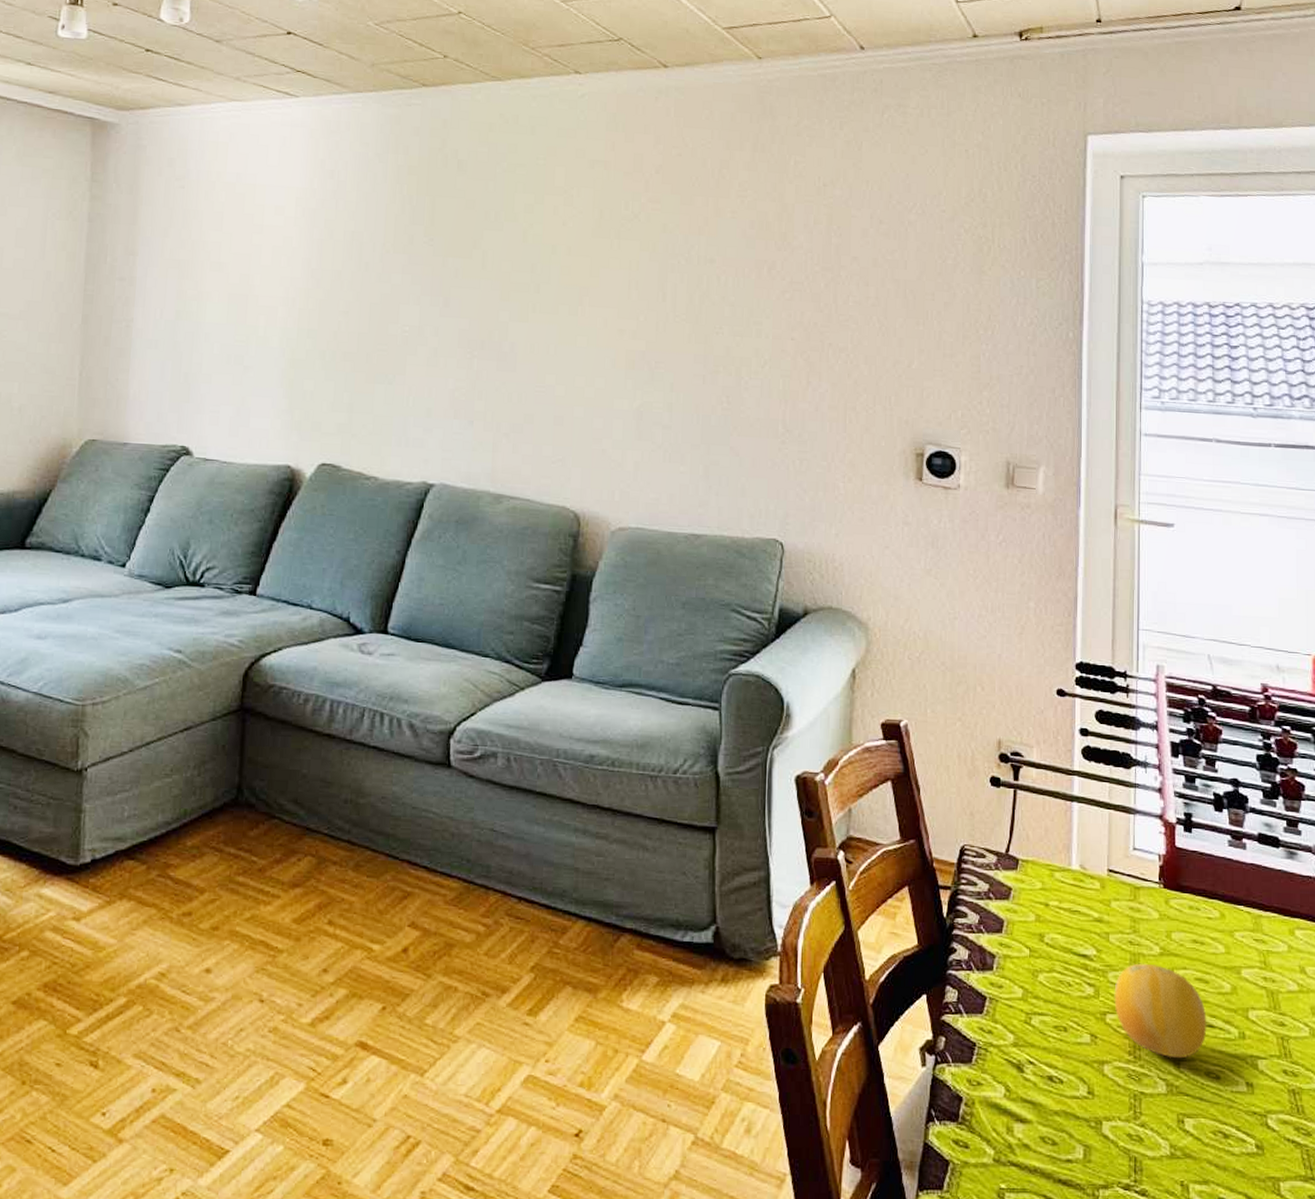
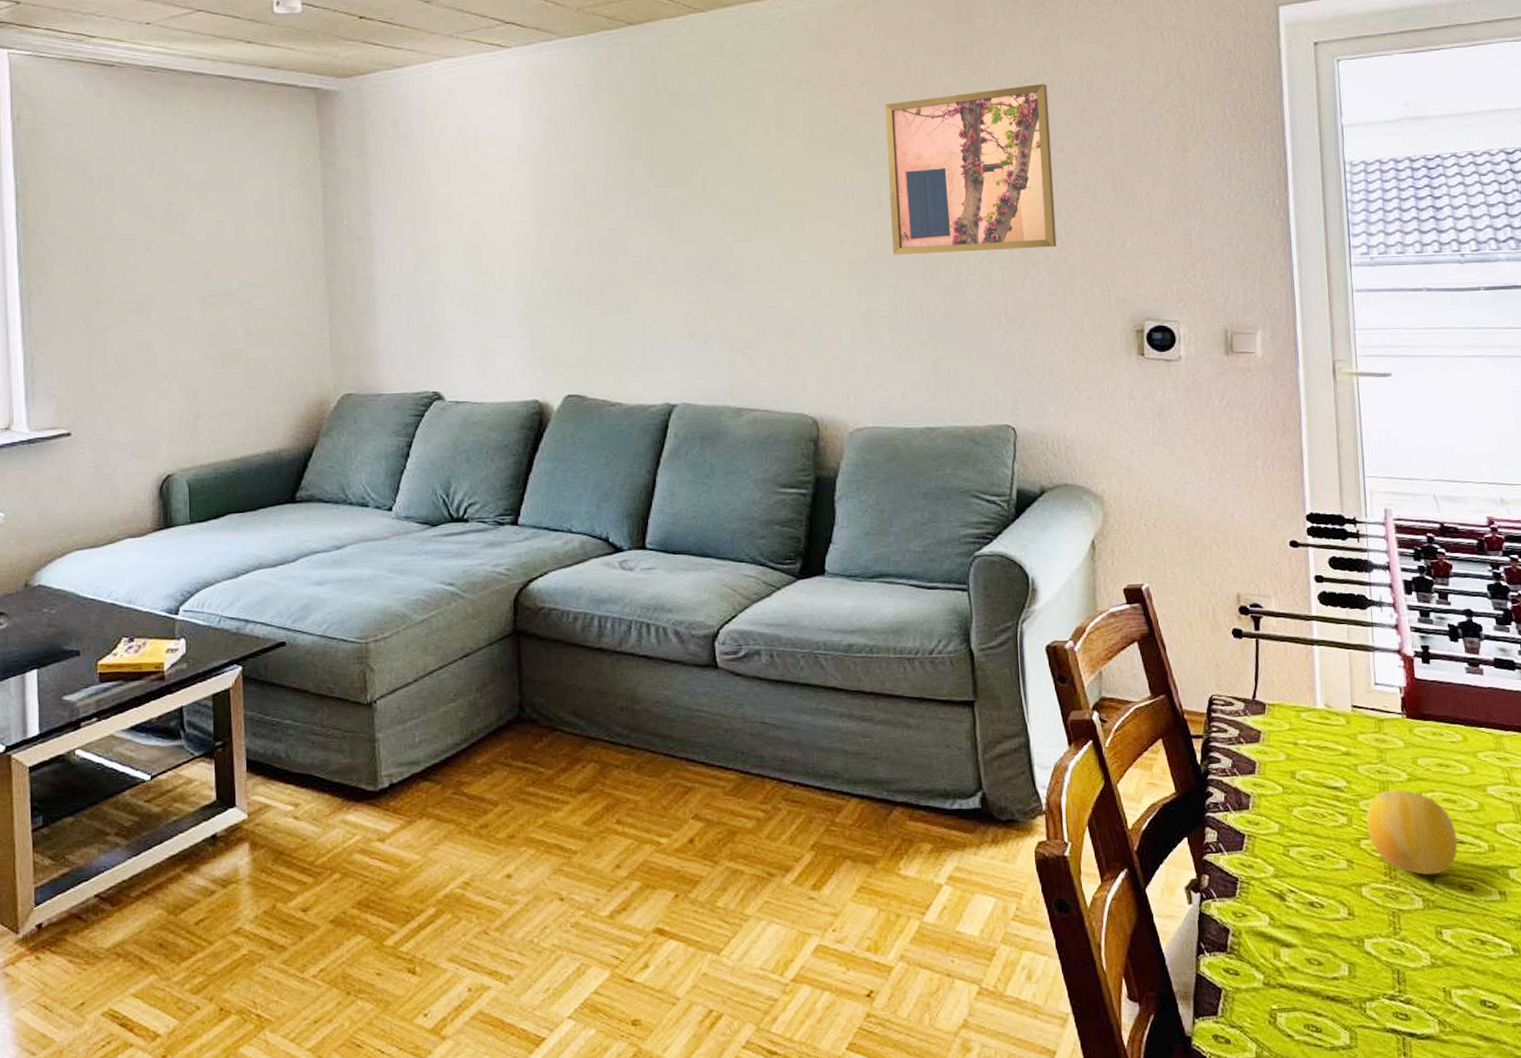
wall art: none [672,189,846,359] -> present [885,83,1057,256]

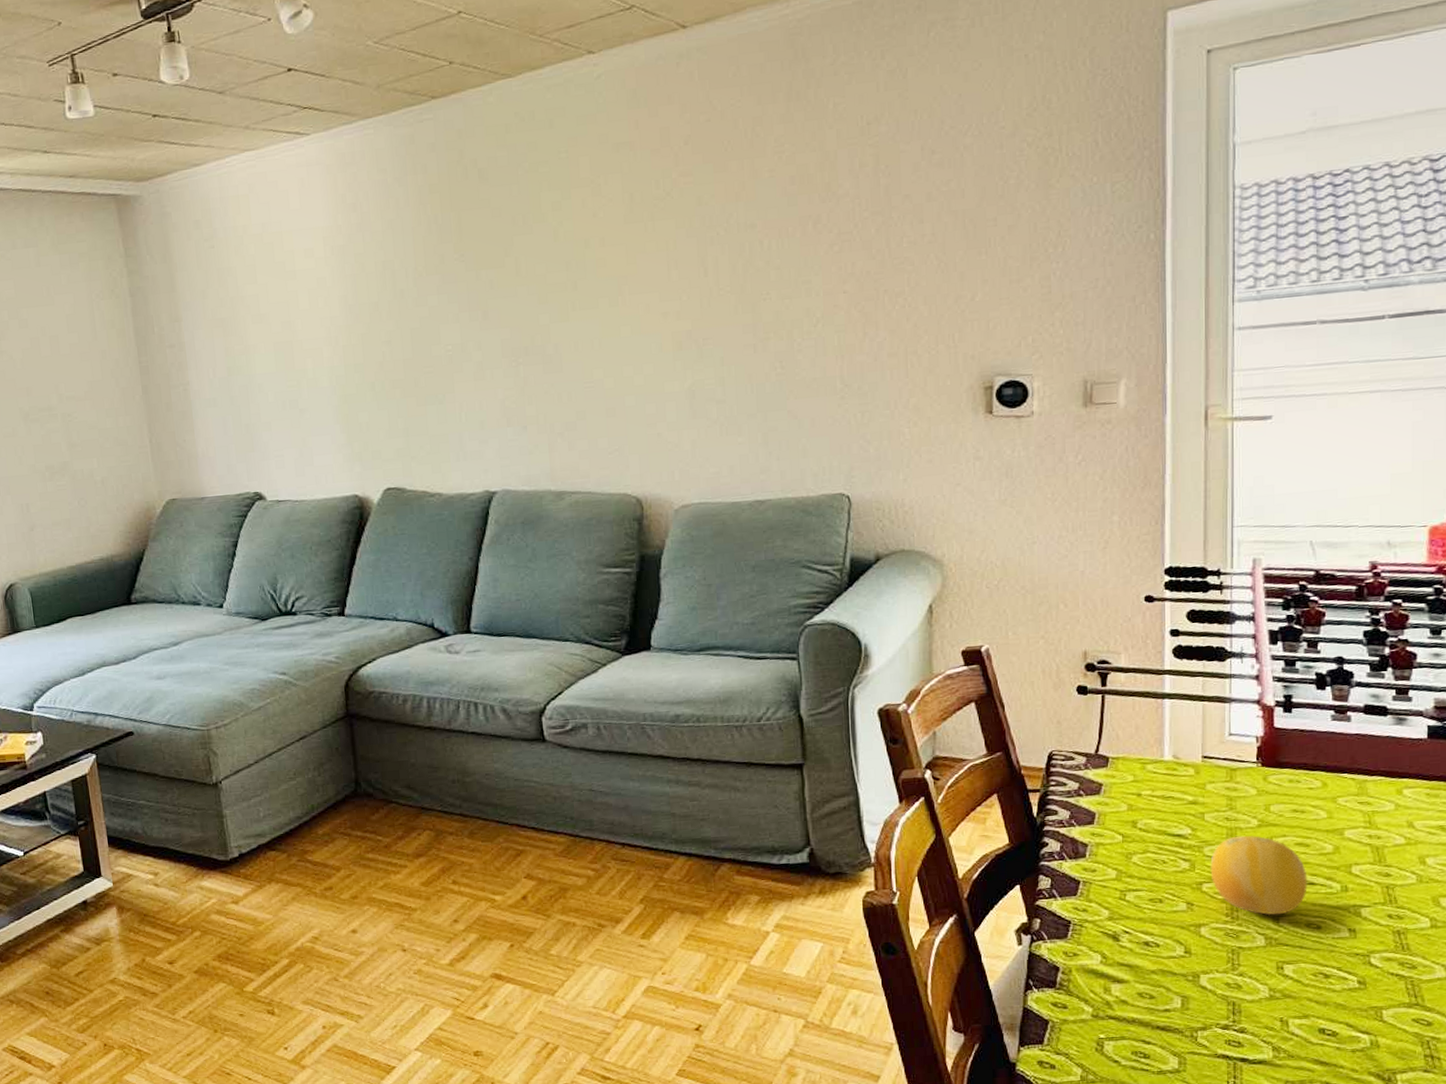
wall art: present [885,83,1057,256] -> none [710,124,899,325]

